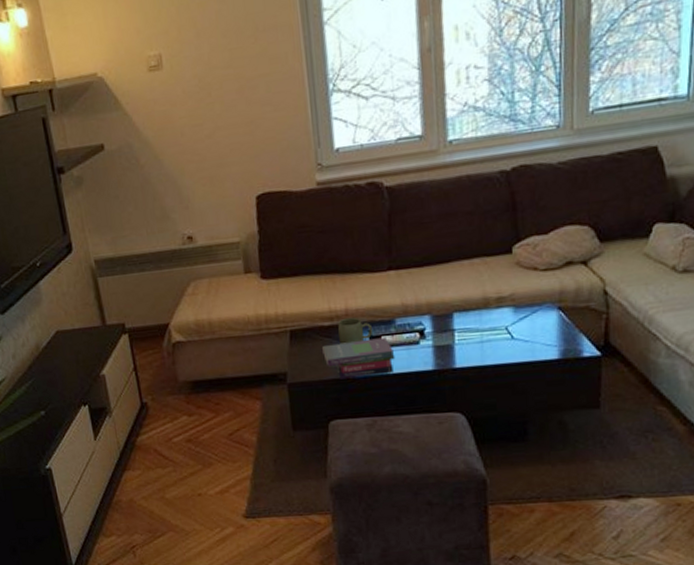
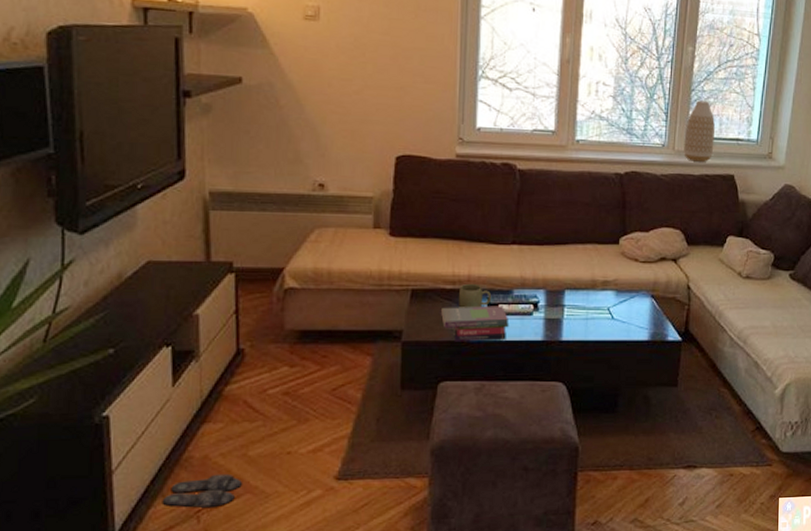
slippers: none [103,514,165,544] -> present [162,473,242,508]
vase: none [585,58,627,139] -> present [684,100,715,162]

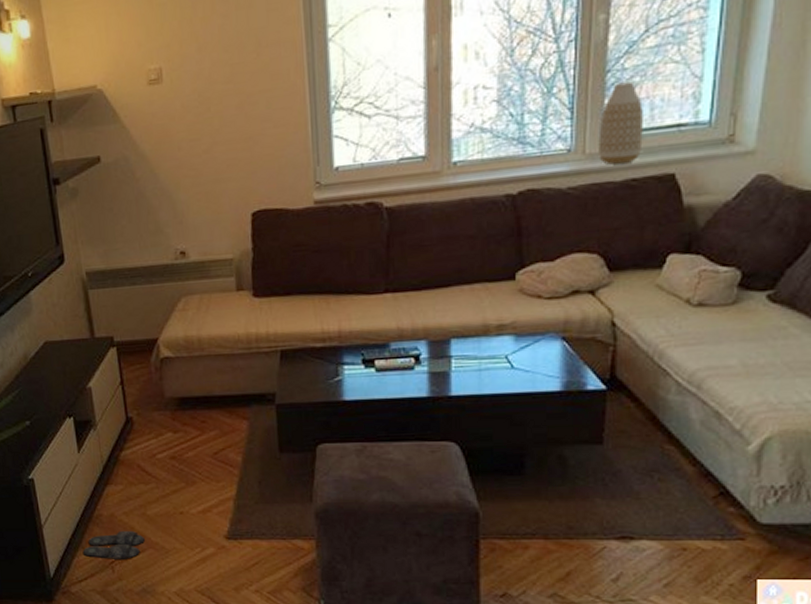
books: present [441,306,509,342] -> none [313,361,389,402]
mug: present [458,283,492,308] -> none [329,339,367,367]

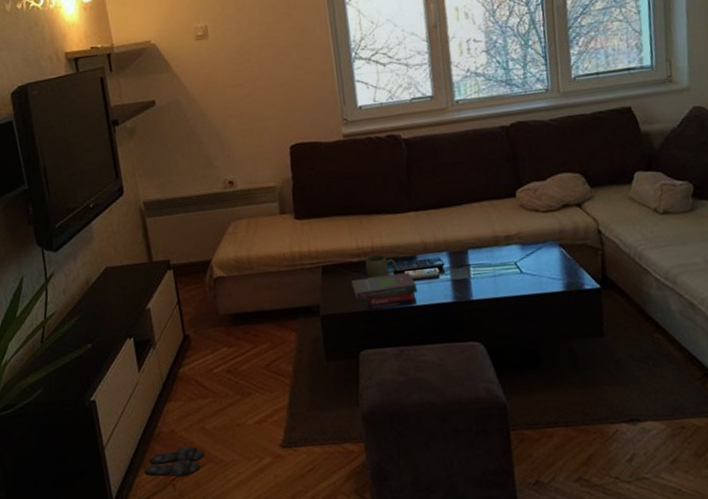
books: none [313,361,389,402] -> present [351,272,418,311]
mug: none [329,339,367,367] -> present [364,253,397,279]
vase: present [598,81,643,165] -> none [568,35,603,101]

